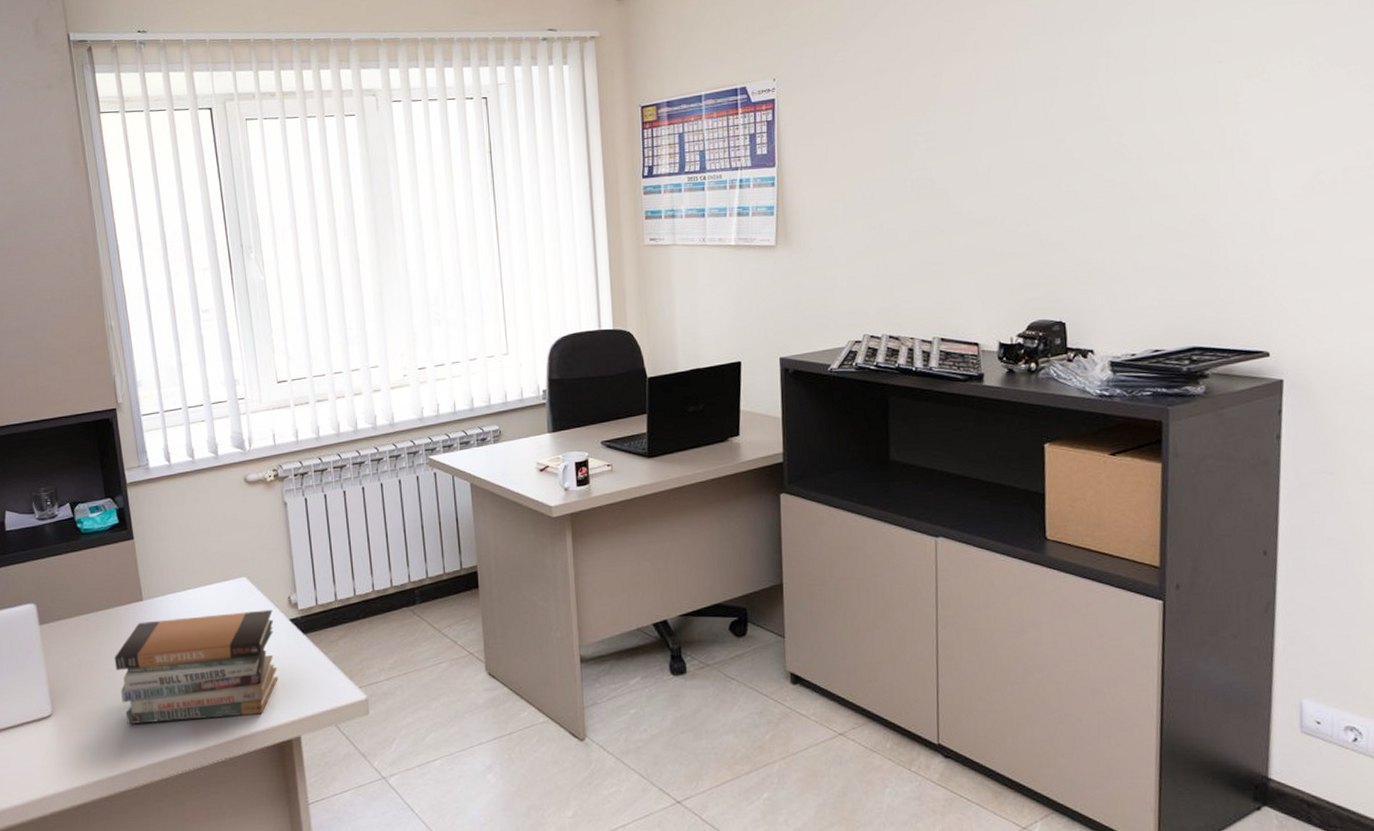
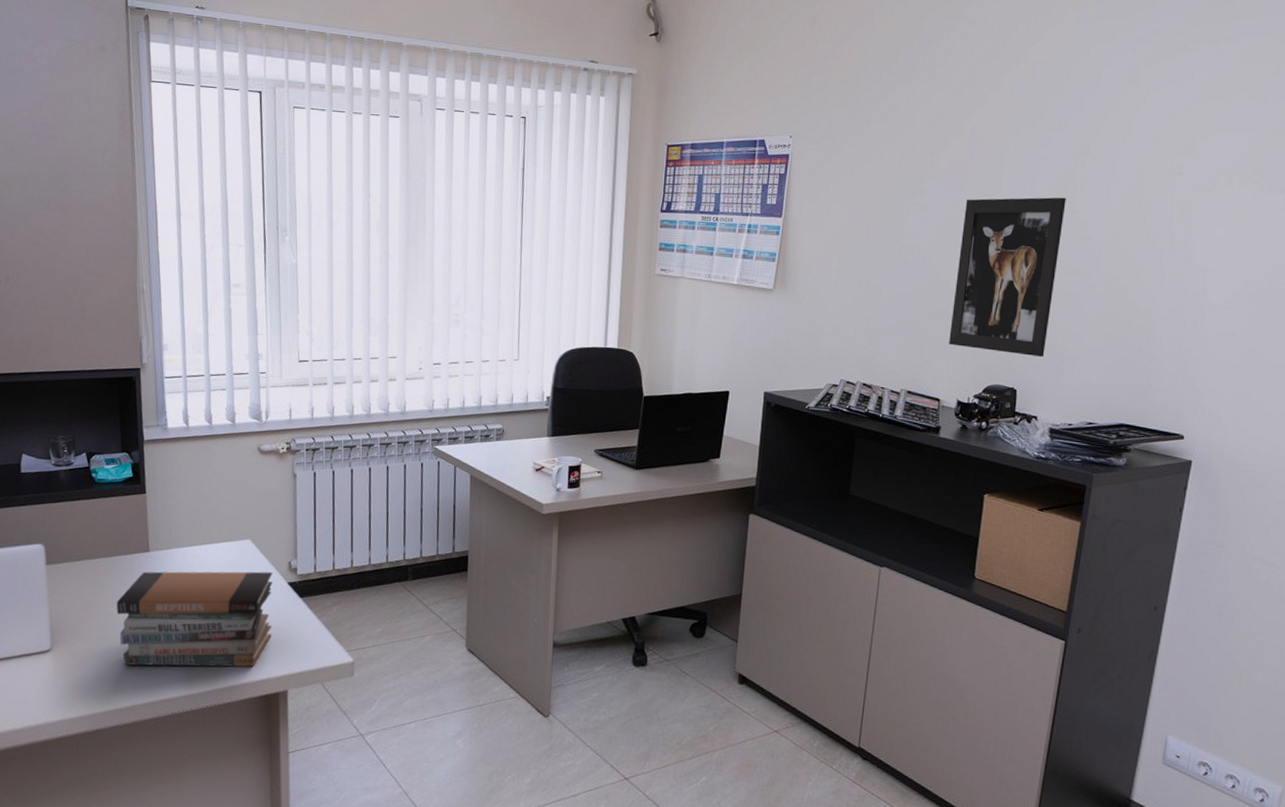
wall art: none [978,104,1093,284] -> present [949,197,1066,357]

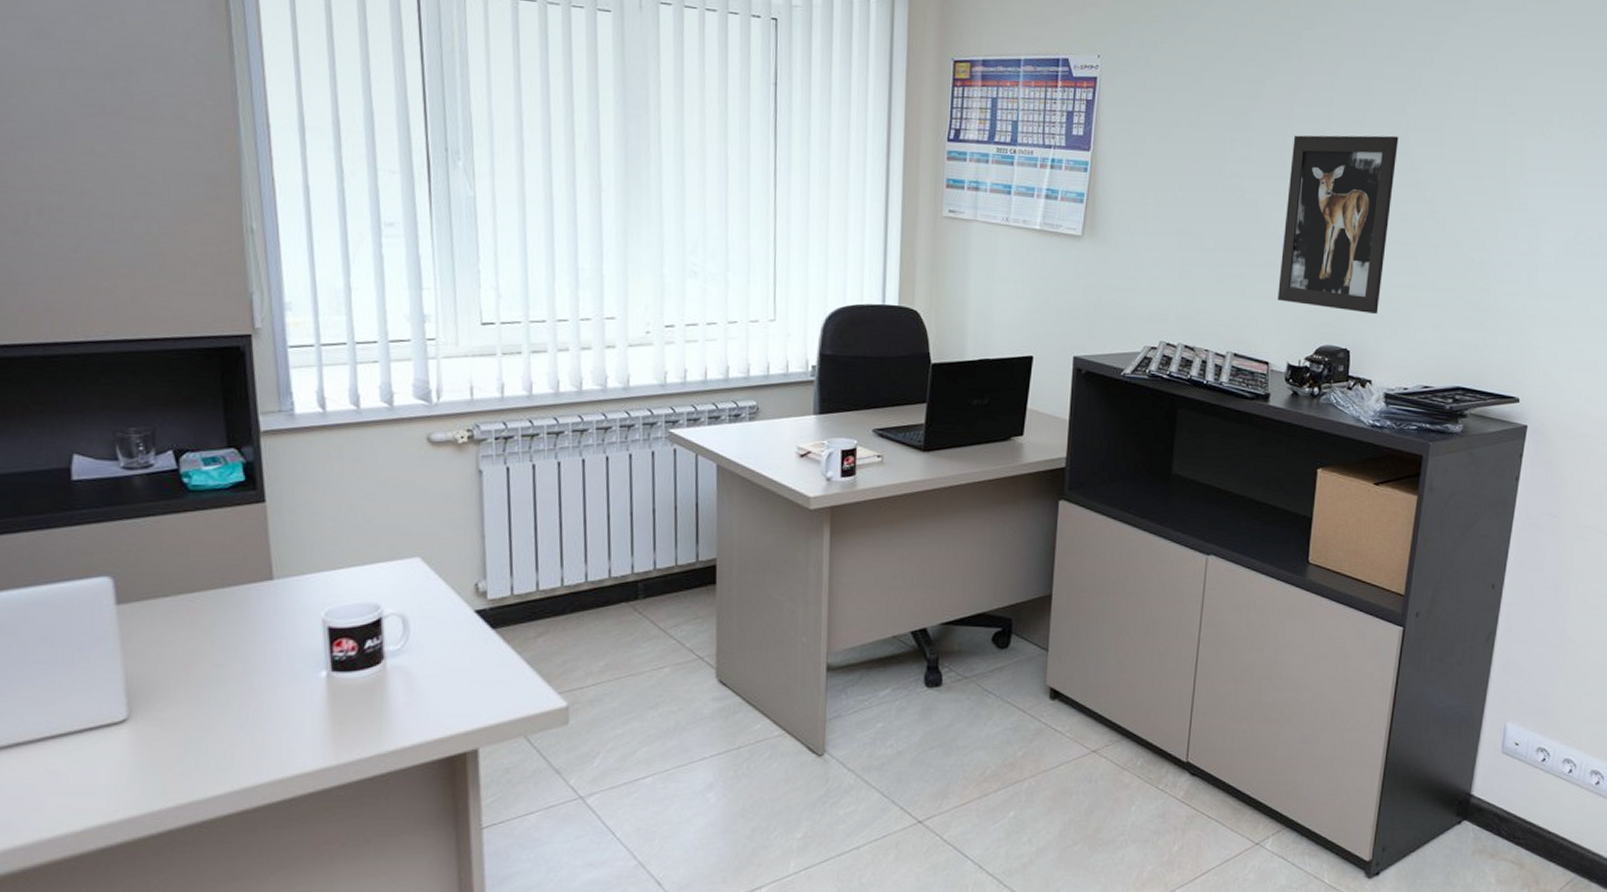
book stack: present [116,571,273,667] -> none [225,598,455,733]

